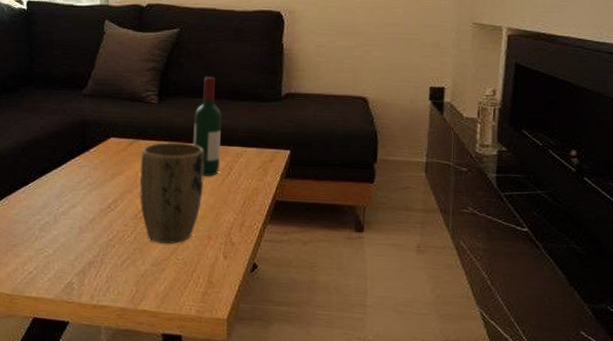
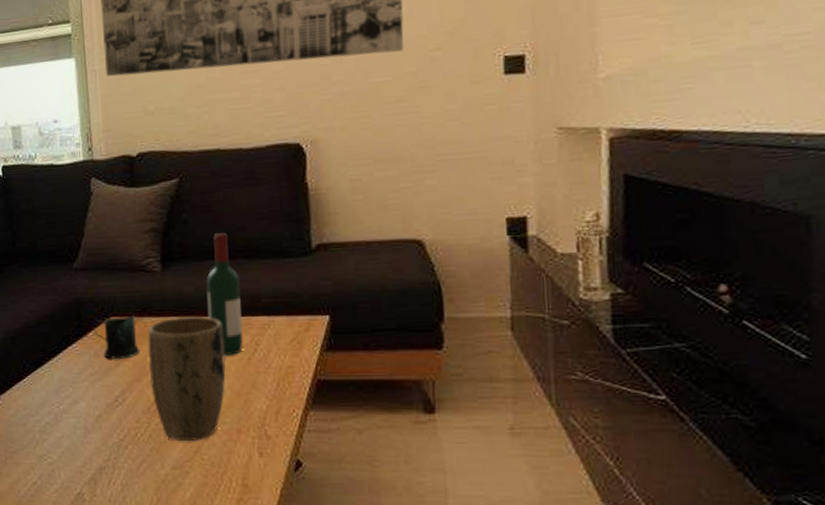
mug: none [94,137,134,173] -> present [92,315,140,359]

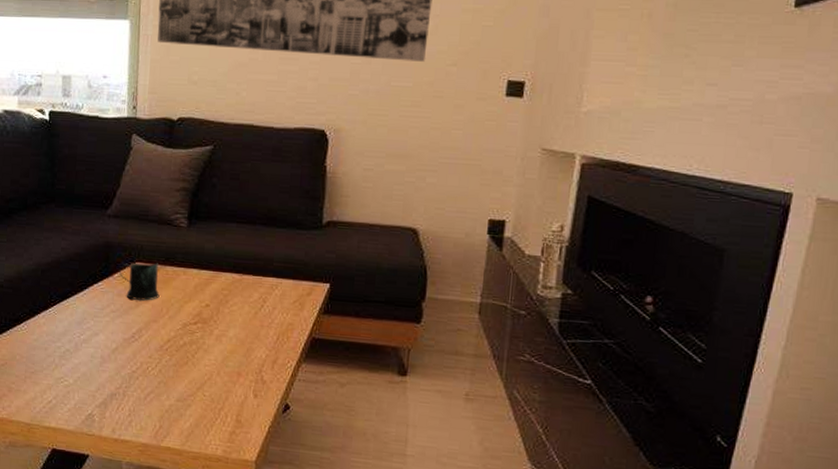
plant pot: present [147,316,226,441] -> none [166,270,237,379]
wine bottle: present [206,232,243,355] -> none [224,199,256,308]

